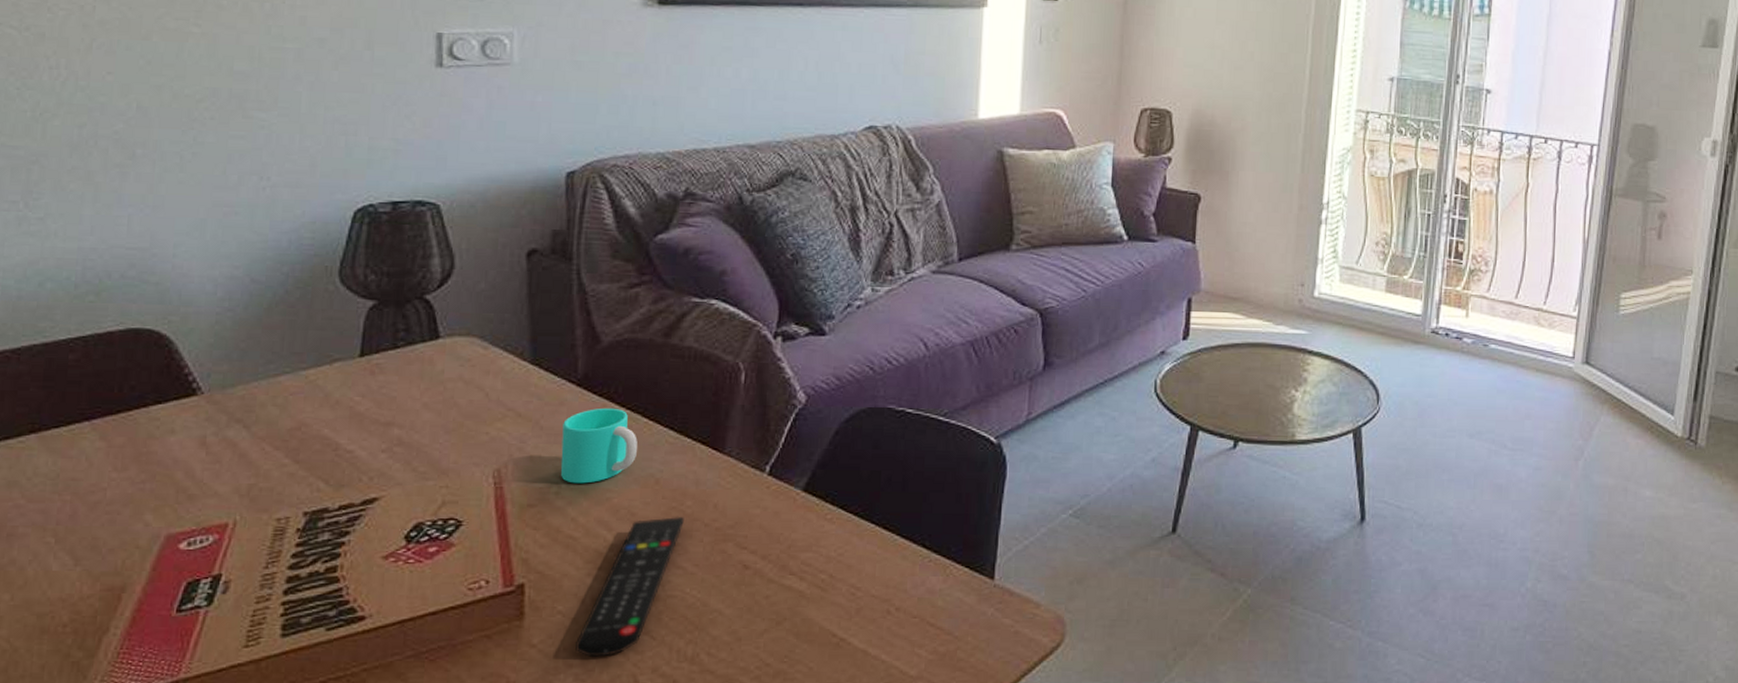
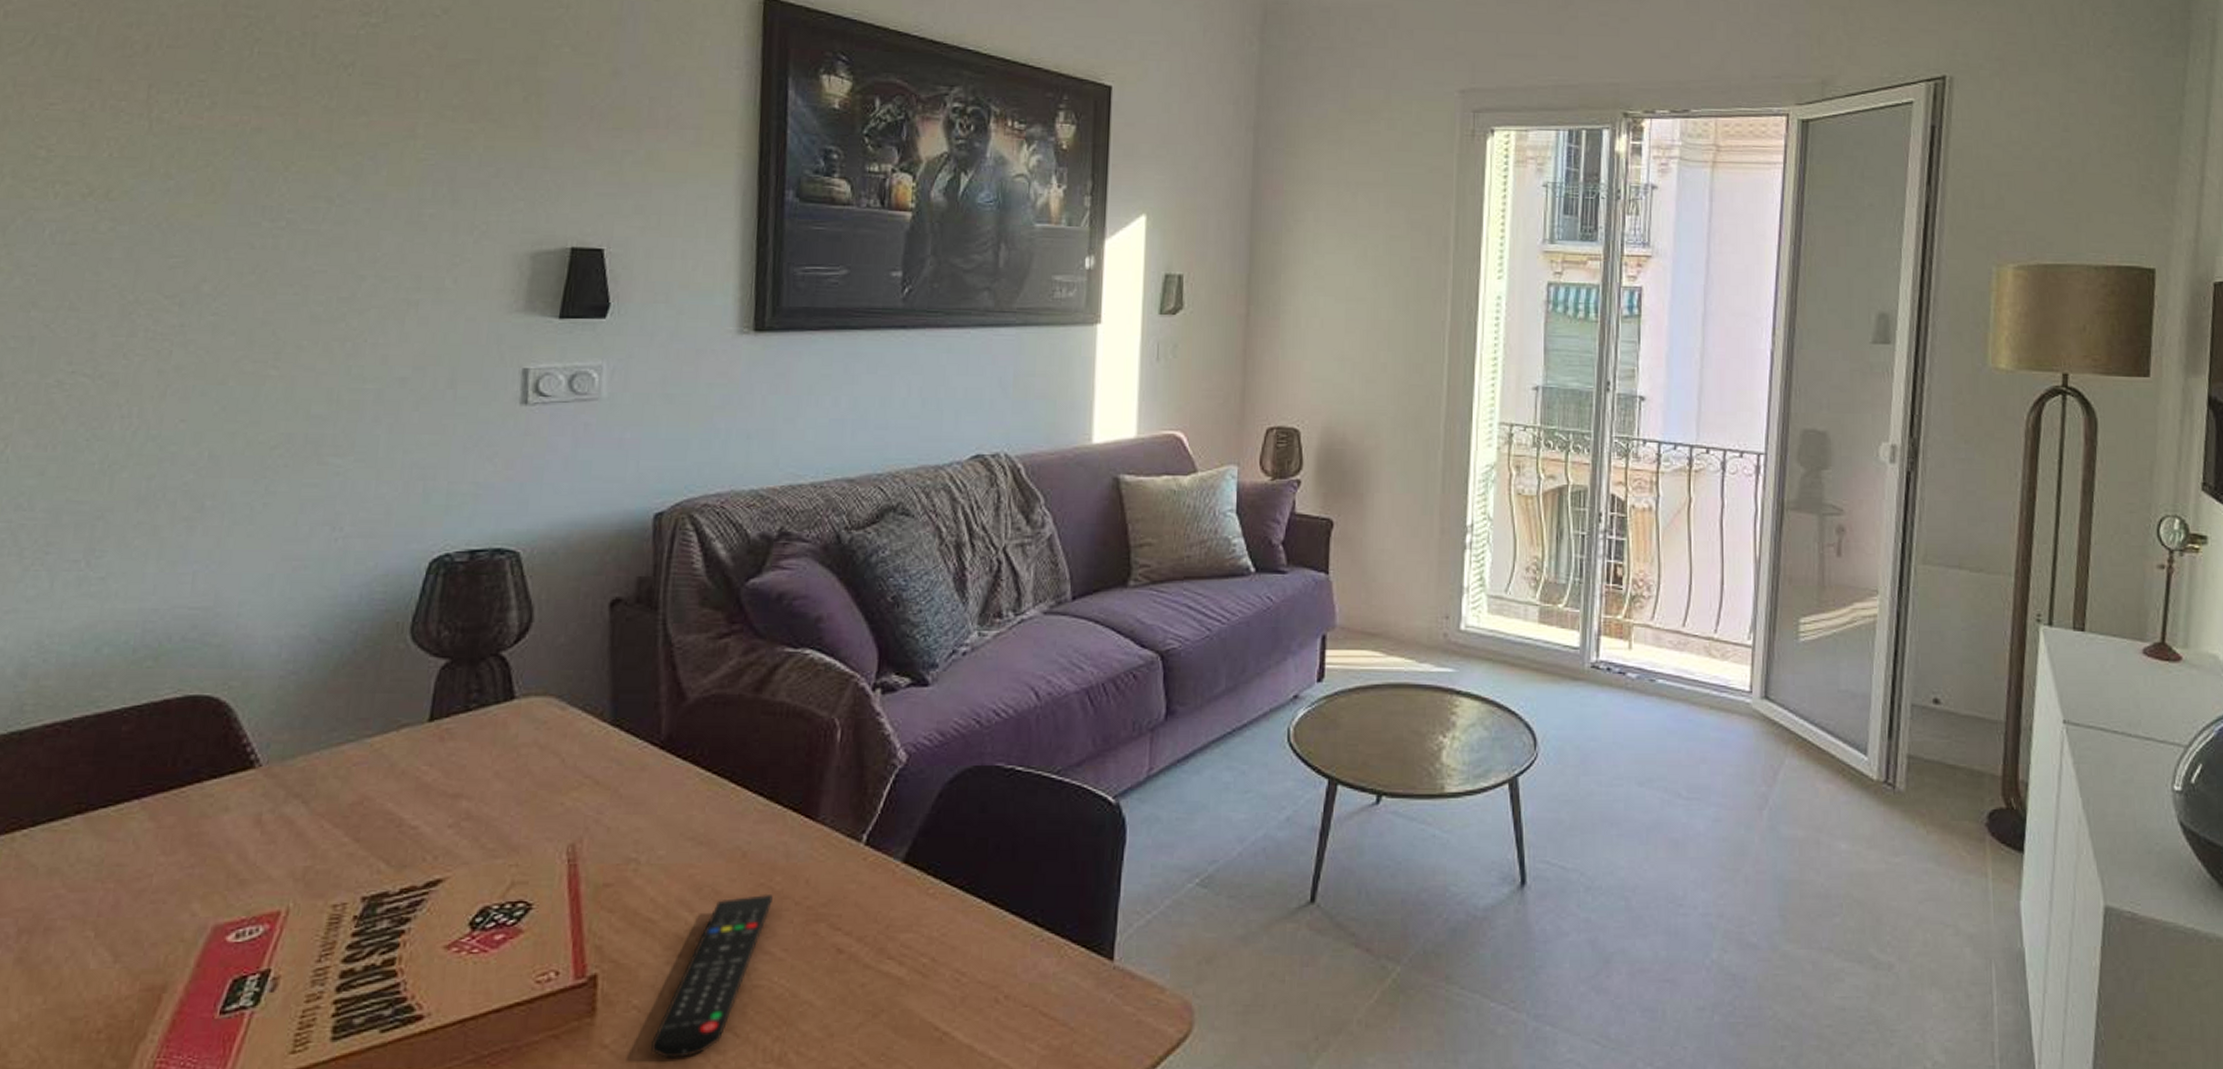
cup: present [560,407,638,484] -> none [640,772,724,859]

